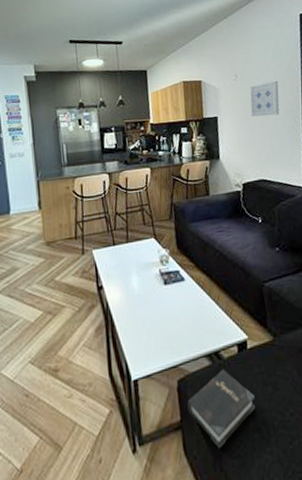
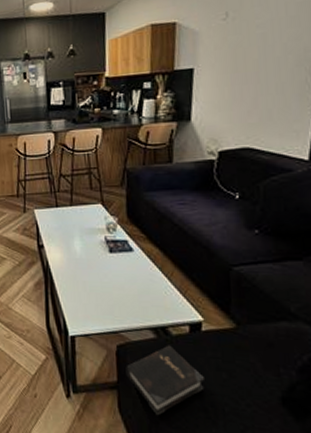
wall art: present [249,80,280,117] -> none [242,17,292,69]

